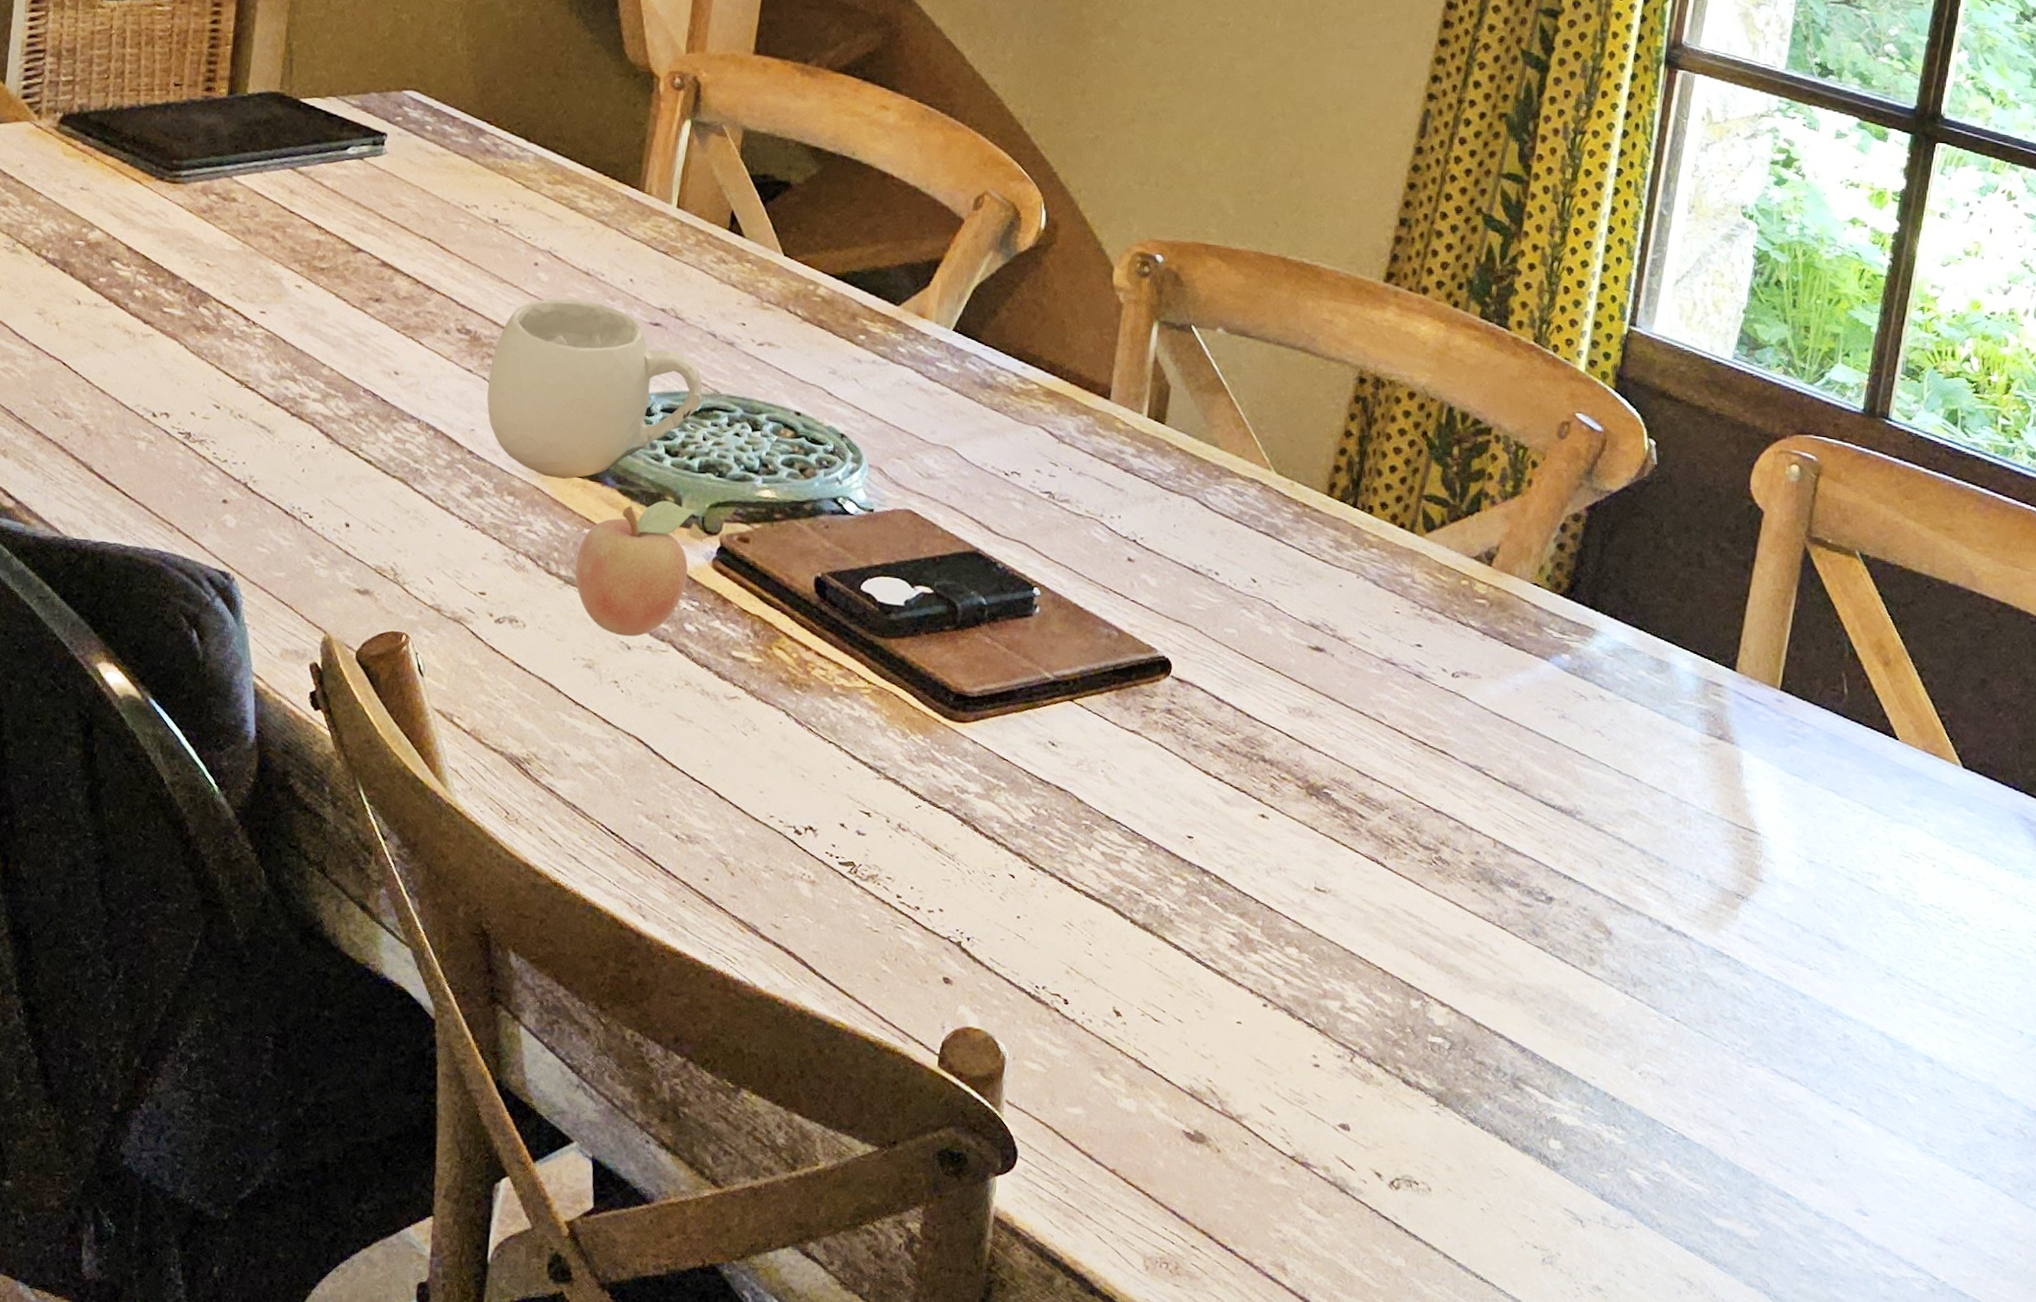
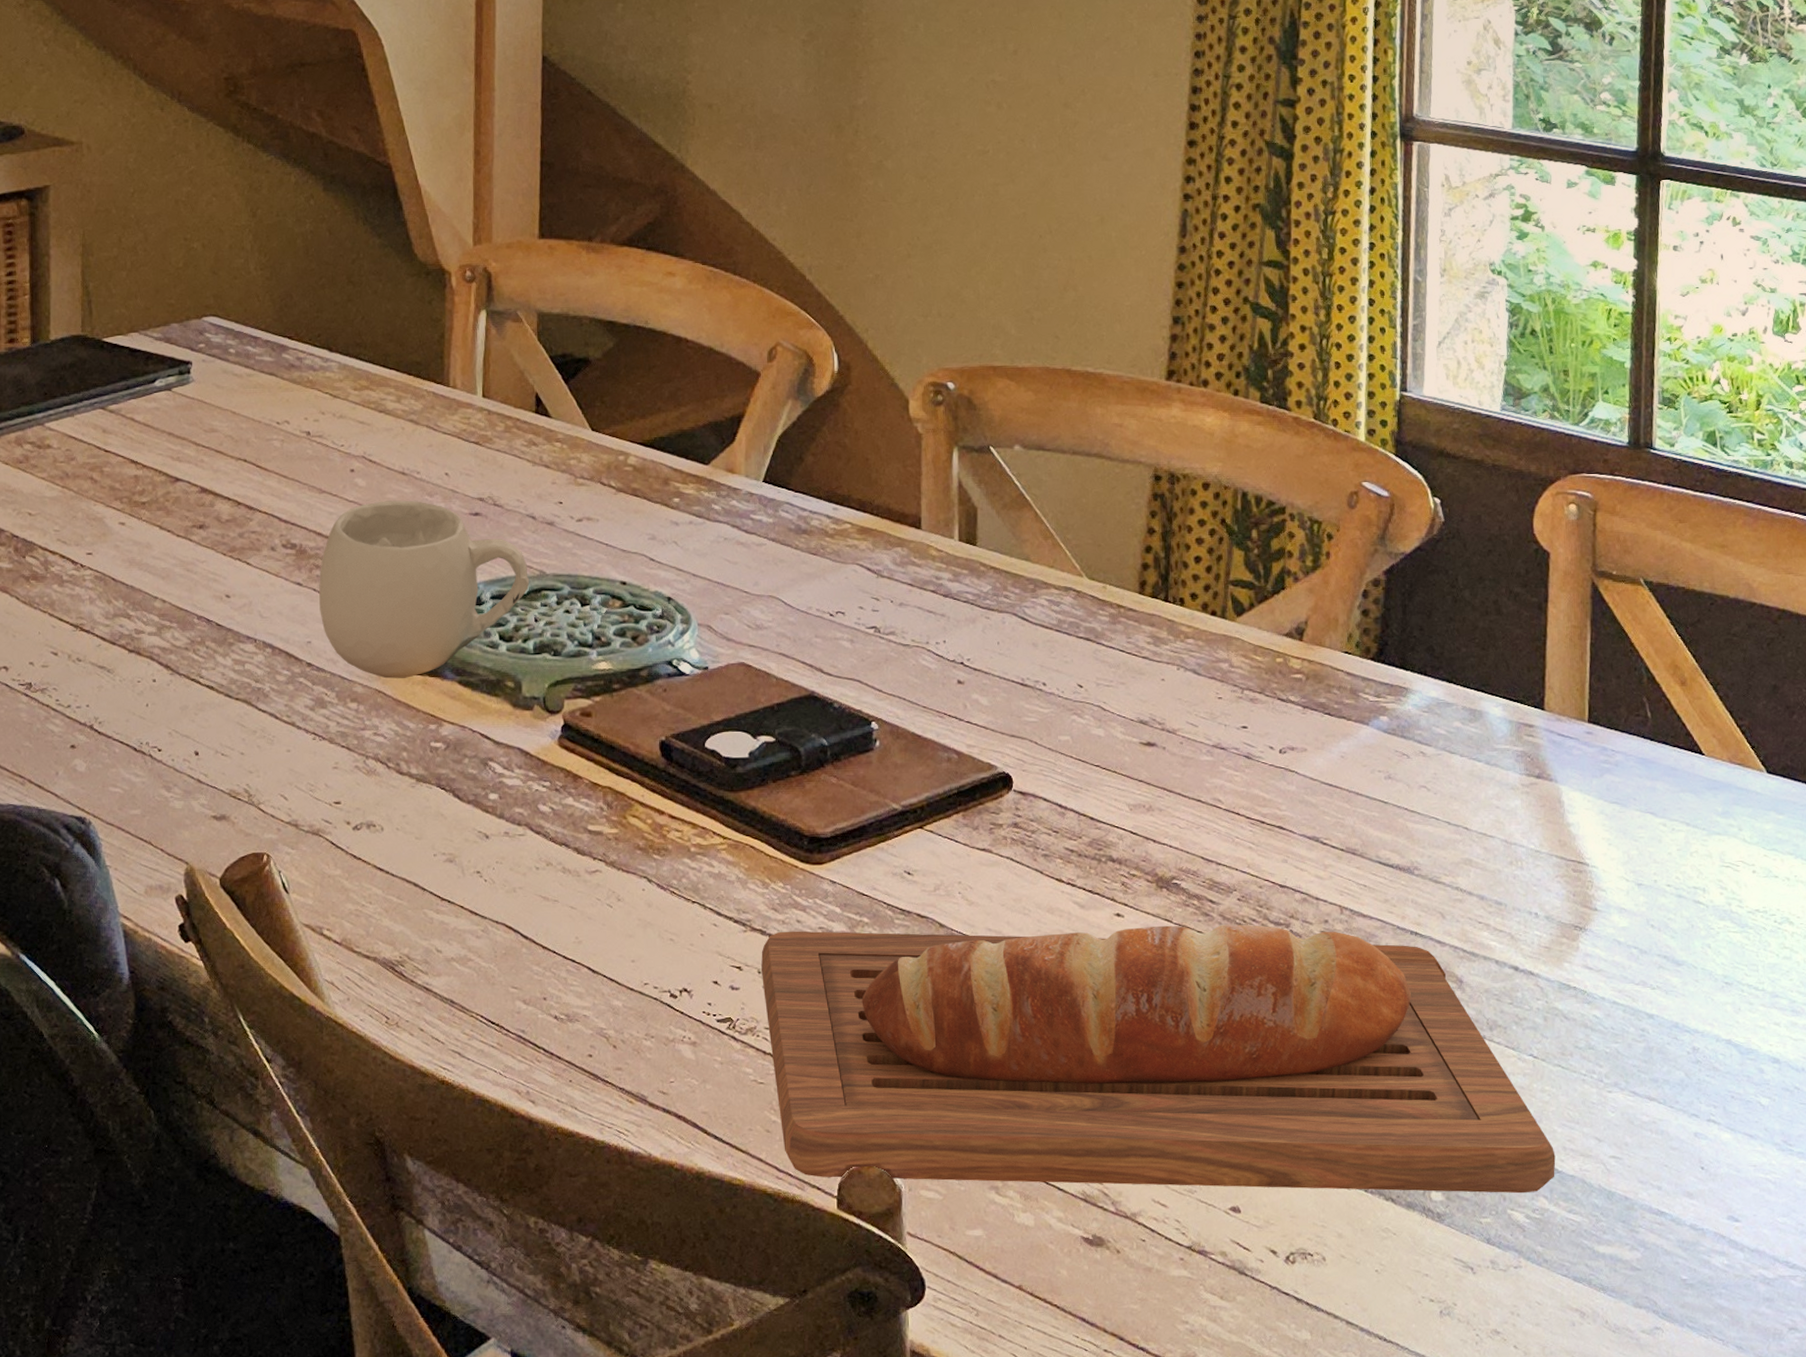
fruit: present [575,500,699,637] -> none [425,685,539,826]
bread loaf: none [889,783,1685,1155] -> present [760,924,1556,1194]

